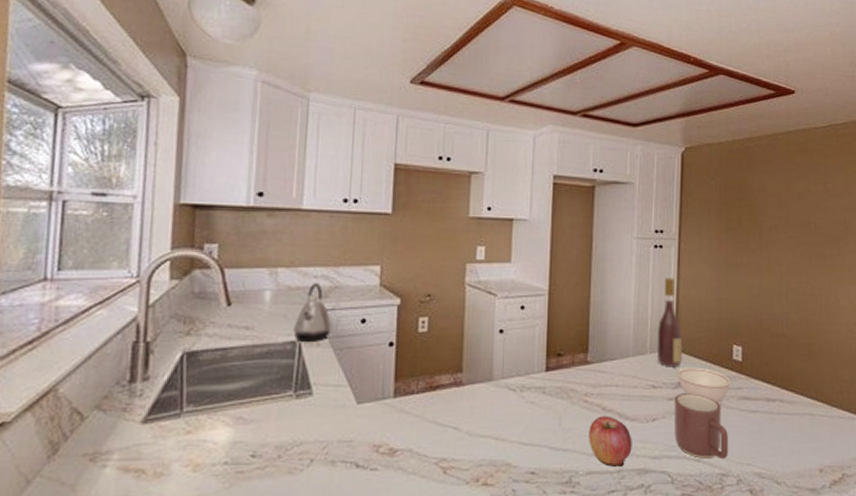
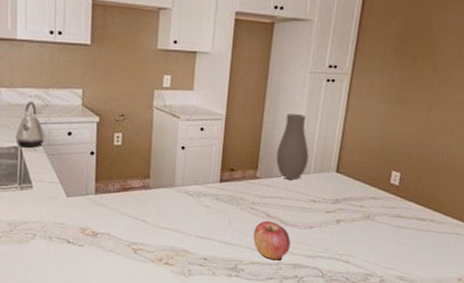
vase: none [607,284,643,363] -> present [276,113,309,181]
wine bottle: present [658,278,682,367] -> none [320,109,345,187]
mug: present [673,393,729,460] -> none [328,208,377,263]
bowl: present [678,367,732,403] -> none [336,187,387,218]

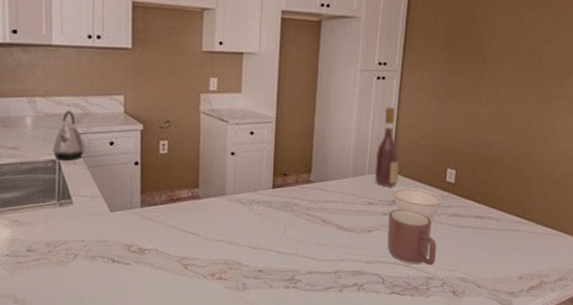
apple: present [253,220,291,261] -> none [310,227,349,268]
vase: present [276,113,309,181] -> none [329,112,363,183]
wine bottle: none [320,109,345,187] -> present [375,107,399,187]
mug: none [328,208,377,263] -> present [387,210,437,266]
bowl: none [336,187,387,218] -> present [393,187,443,218]

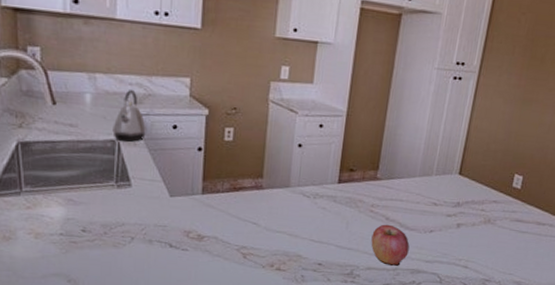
apple: none [310,227,349,268] -> present [371,224,410,266]
wine bottle: present [375,107,399,187] -> none [442,108,469,189]
mug: present [387,210,437,266] -> none [448,212,497,268]
bowl: present [393,187,443,218] -> none [458,190,508,222]

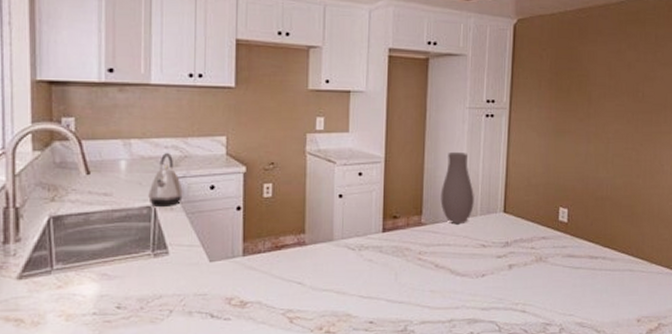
apple: present [371,224,410,266] -> none [422,272,463,317]
vase: none [397,111,432,183] -> present [440,151,474,225]

